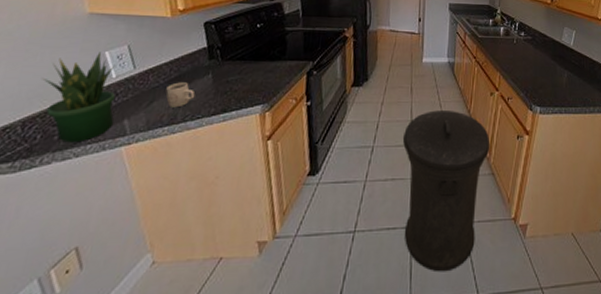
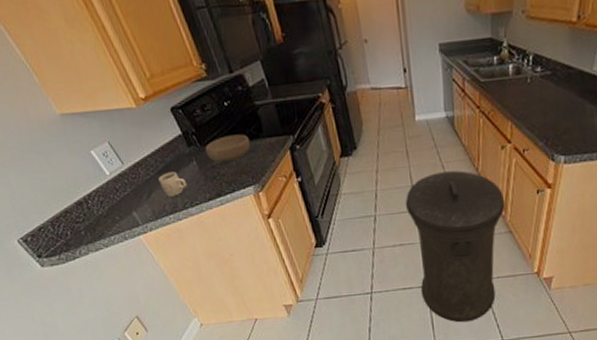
planter: present [42,52,116,143] -> none [48,151,126,236]
bowl: none [224,54,272,79] -> present [205,134,251,163]

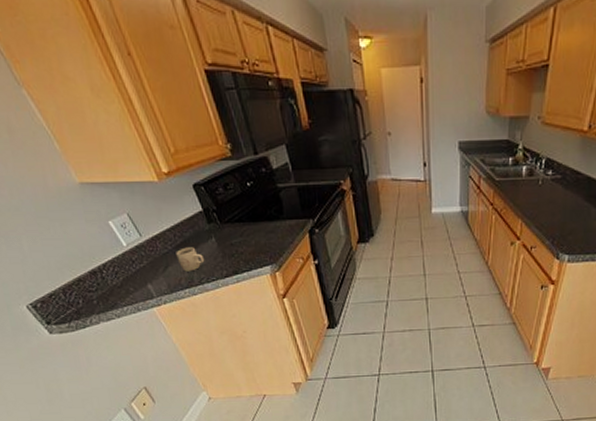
bowl: present [205,134,251,163] -> none [224,214,271,242]
trash can: present [405,170,506,323] -> none [416,263,511,407]

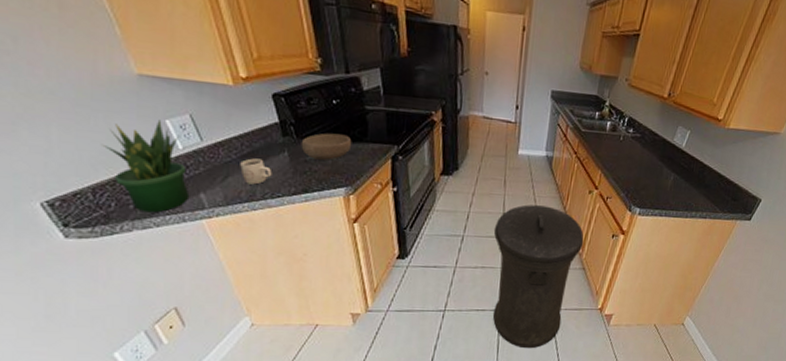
planter: none [63,221,140,306] -> present [102,119,190,213]
bowl: none [224,214,271,242] -> present [301,133,352,160]
trash can: none [416,263,511,407] -> present [493,204,584,349]

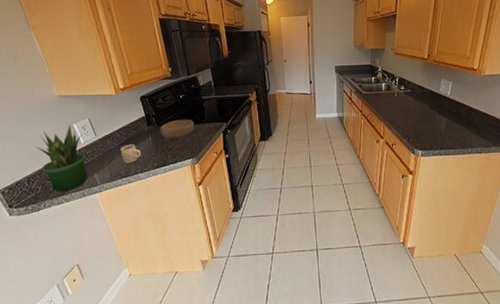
trash can: present [493,204,584,349] -> none [304,157,379,284]

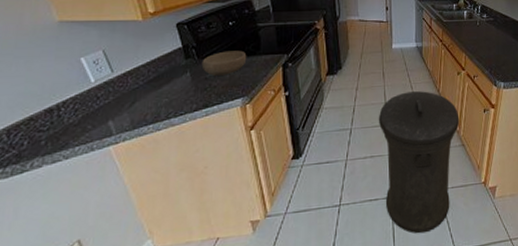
planter: present [35,124,88,192] -> none [21,58,99,147]
mug: present [120,144,142,164] -> none [146,82,176,107]
trash can: none [304,157,379,284] -> present [378,91,460,234]

